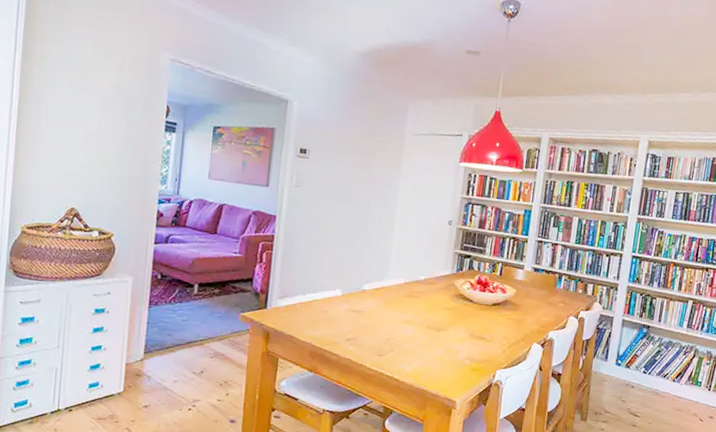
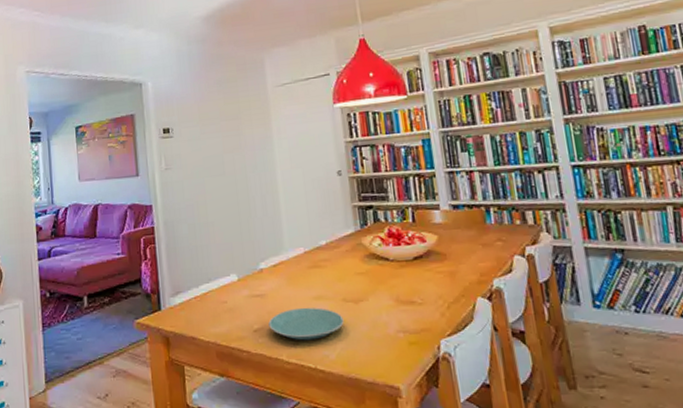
plate: none [360,327,425,355] -> present [268,307,344,341]

